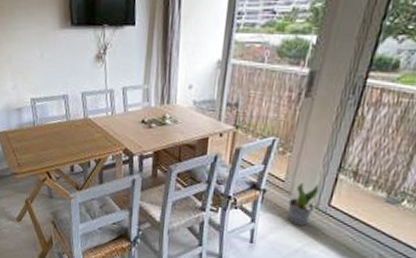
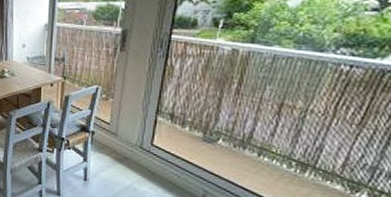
potted plant: present [288,182,319,227] -> none [115,125,141,165]

